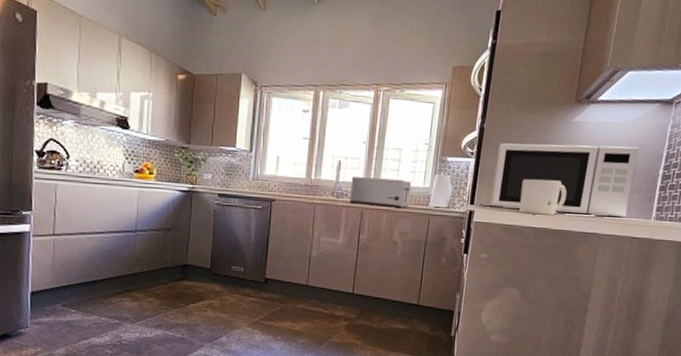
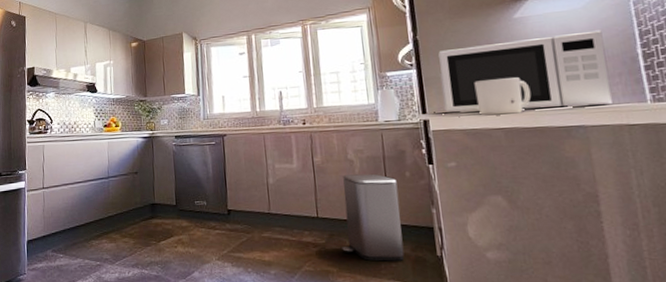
toaster: present [349,177,412,209] -> none [294,99,357,130]
pedal bin: none [370,255,432,338] -> present [342,174,404,262]

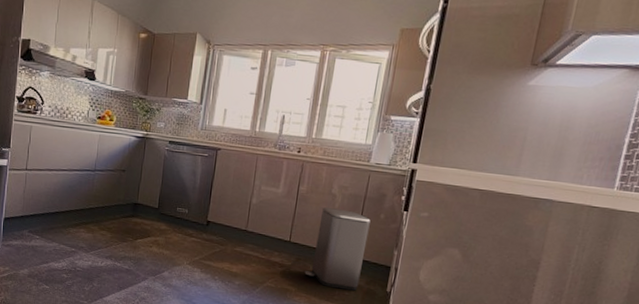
microwave: present [437,30,613,113] -> none [433,104,602,186]
mug: present [474,77,532,116] -> none [465,140,518,179]

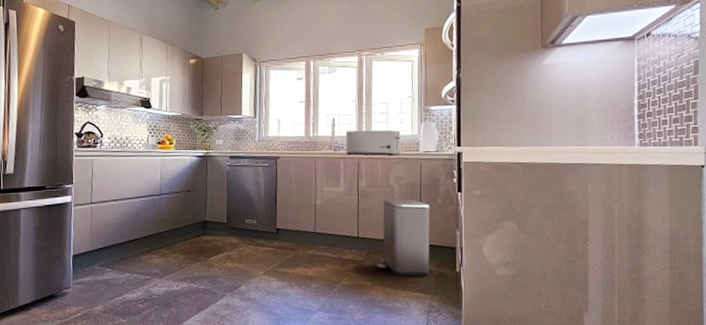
toaster: none [291,131,354,164] -> present [345,130,401,156]

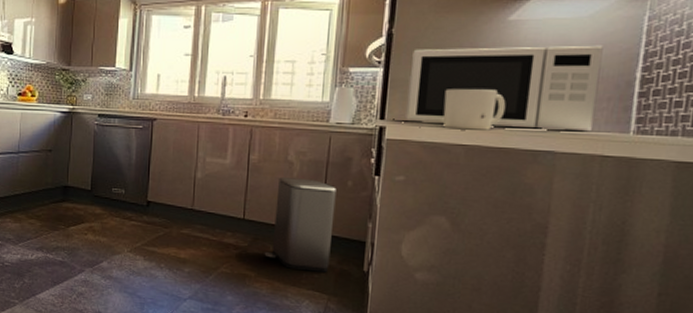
toaster: present [345,130,401,156] -> none [237,93,308,126]
microwave: none [475,81,610,147] -> present [404,45,603,132]
mug: none [503,118,548,151] -> present [443,89,506,130]

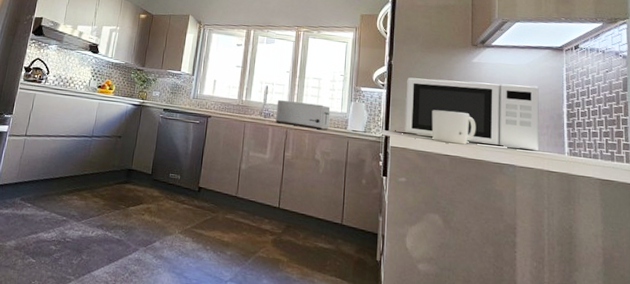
toaster: none [237,93,308,126] -> present [275,100,331,131]
pedal bin: present [264,177,337,273] -> none [295,173,353,261]

